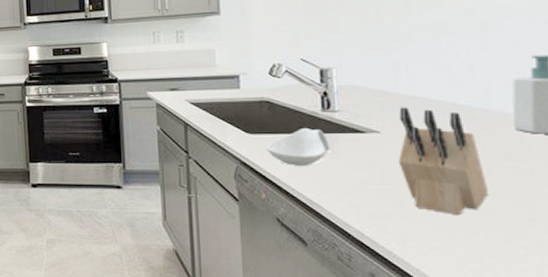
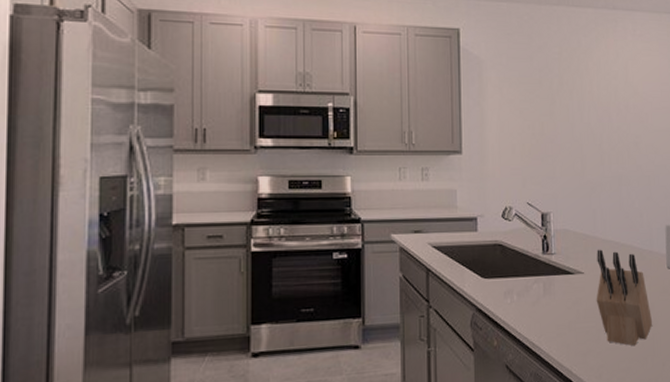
spoon rest: present [266,127,331,166] -> none [498,270,549,309]

